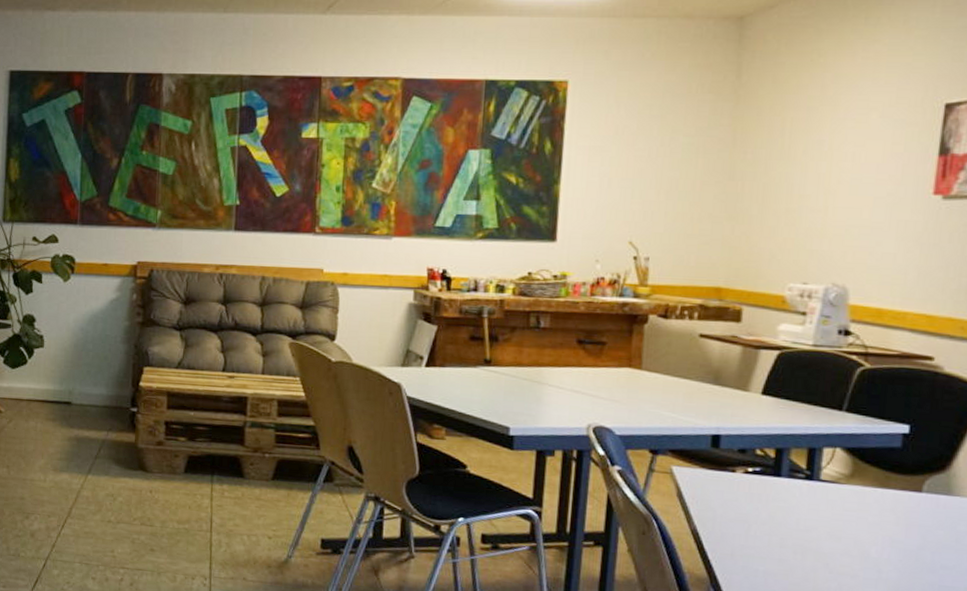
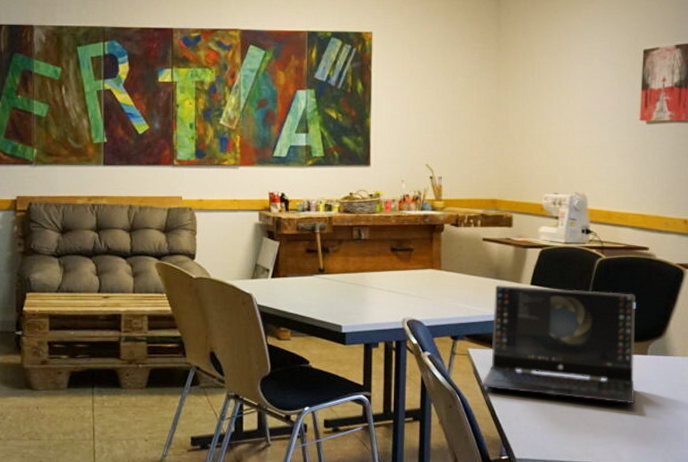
laptop computer: none [686,392,910,551] -> present [481,285,636,403]

